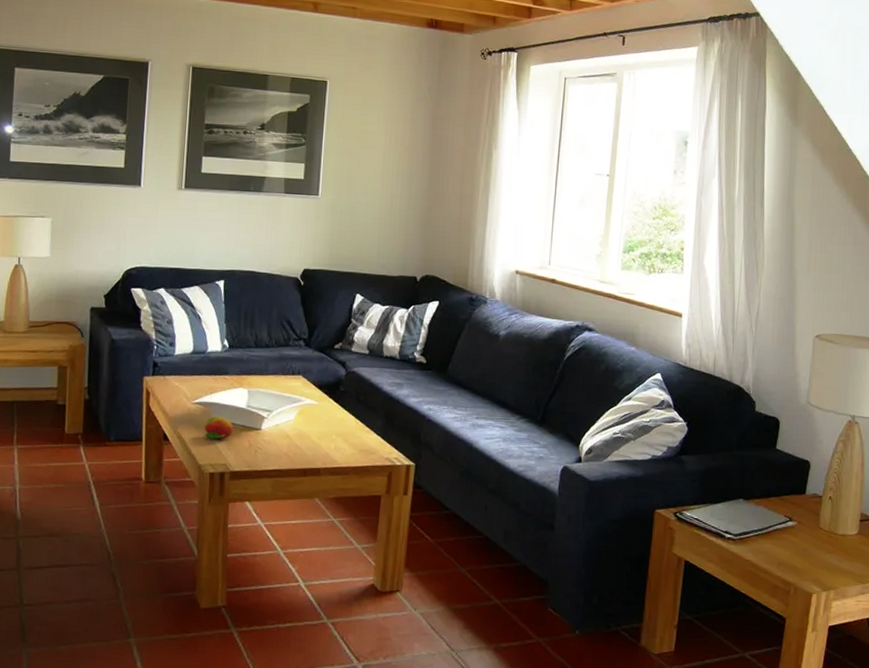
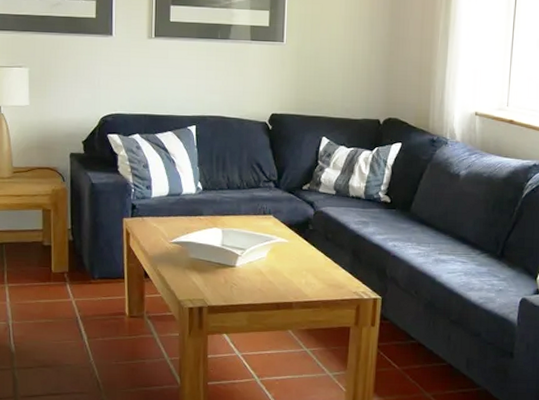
fruit: present [204,416,234,440] -> none [182,254,210,277]

